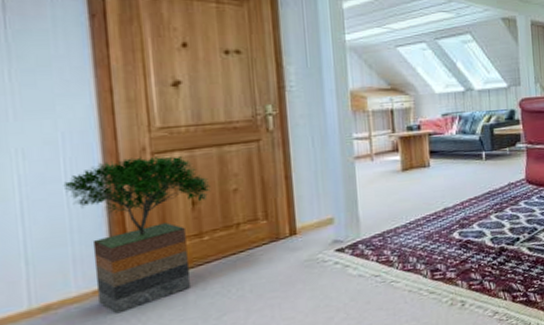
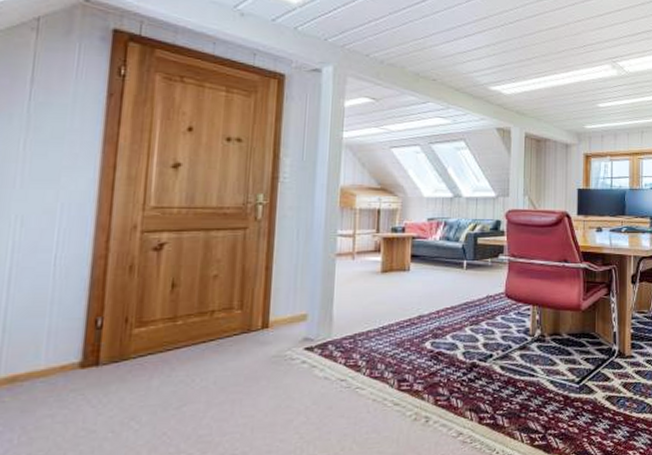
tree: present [63,156,211,314] -> none [53,234,192,393]

